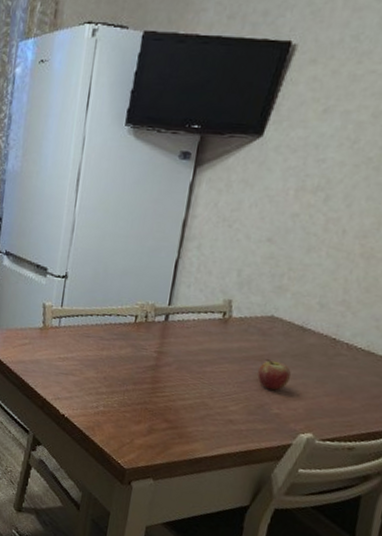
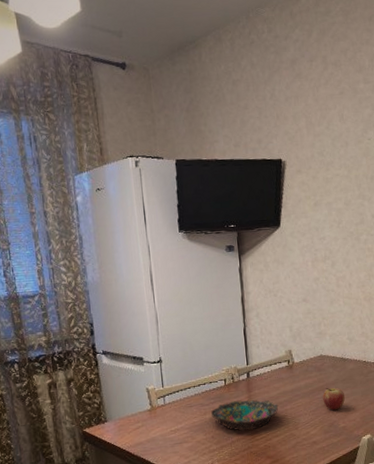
bowl: none [109,343,196,385] -> present [211,399,279,432]

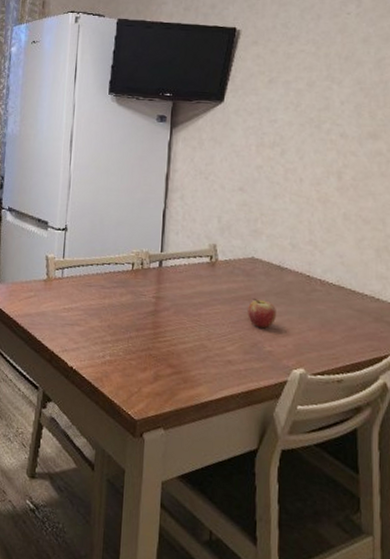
bowl: present [211,399,279,432] -> none [111,290,191,329]

